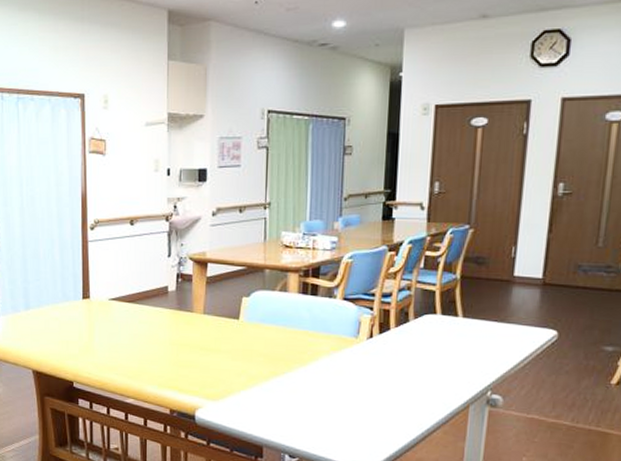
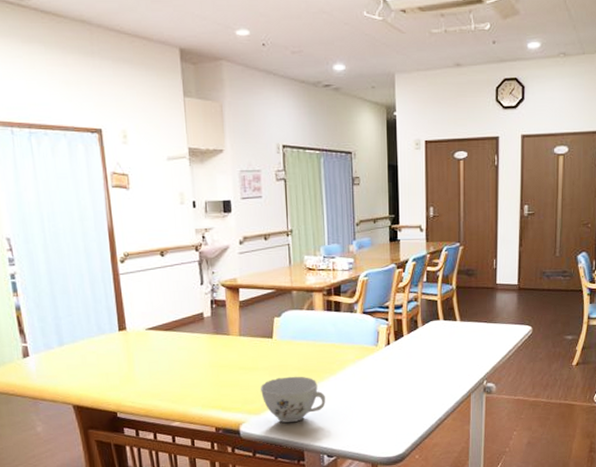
teacup: none [221,362,292,414] -> present [261,376,326,422]

